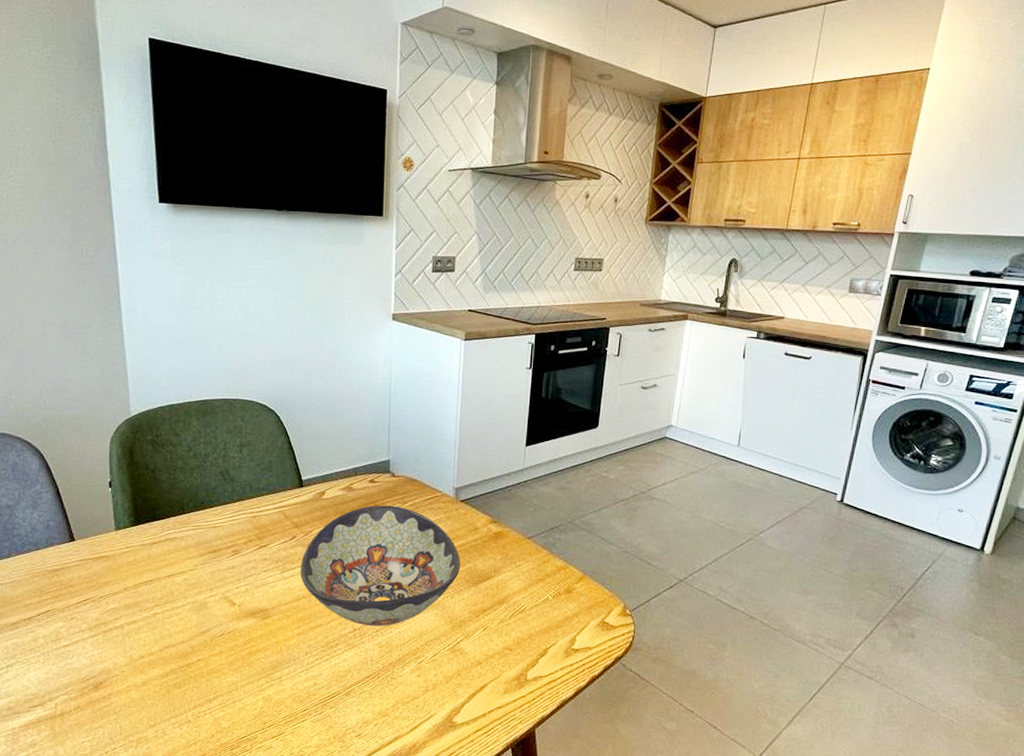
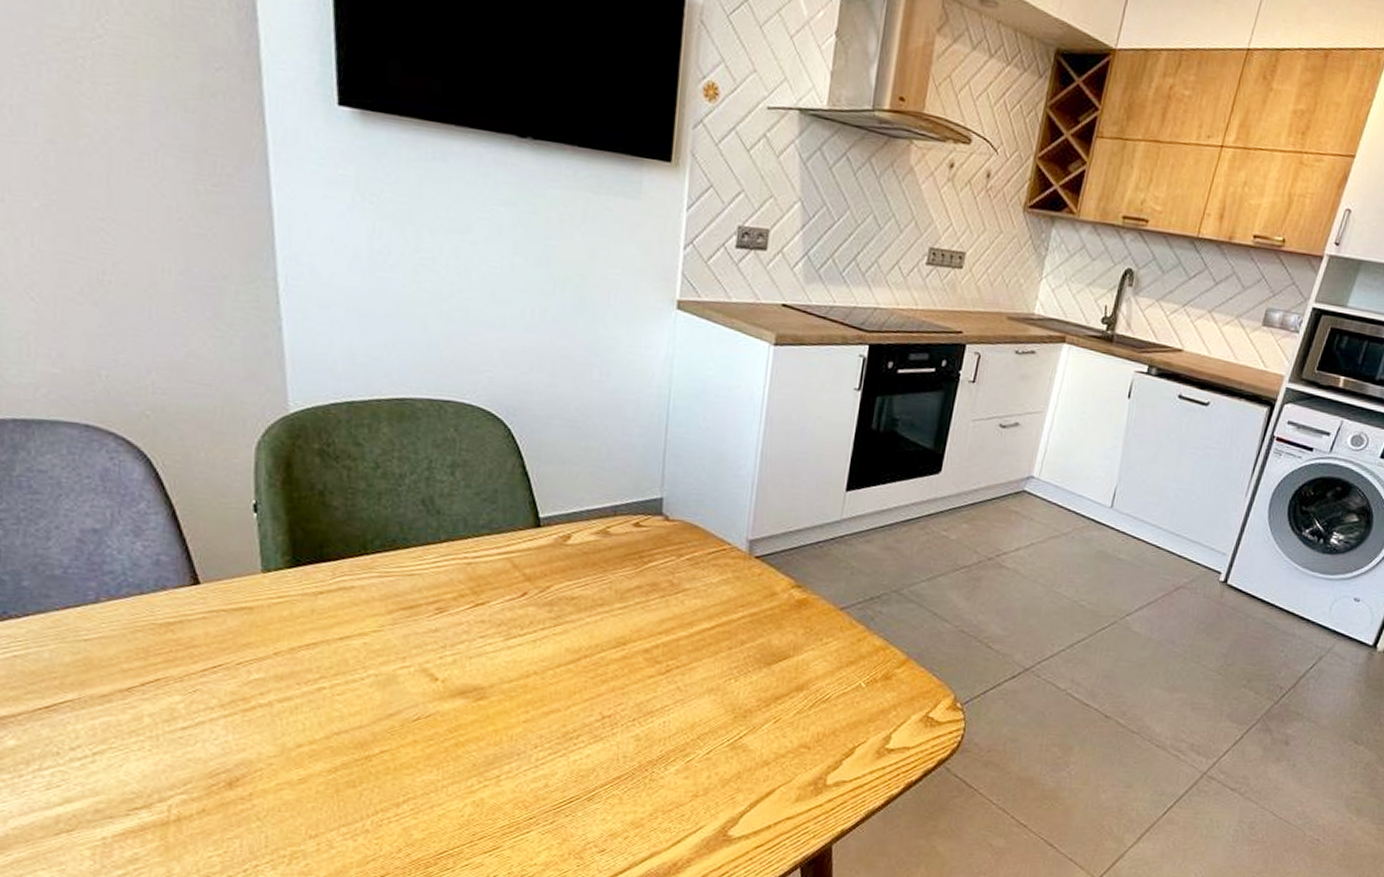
decorative bowl: present [300,505,461,627] -> none [531,556,751,715]

